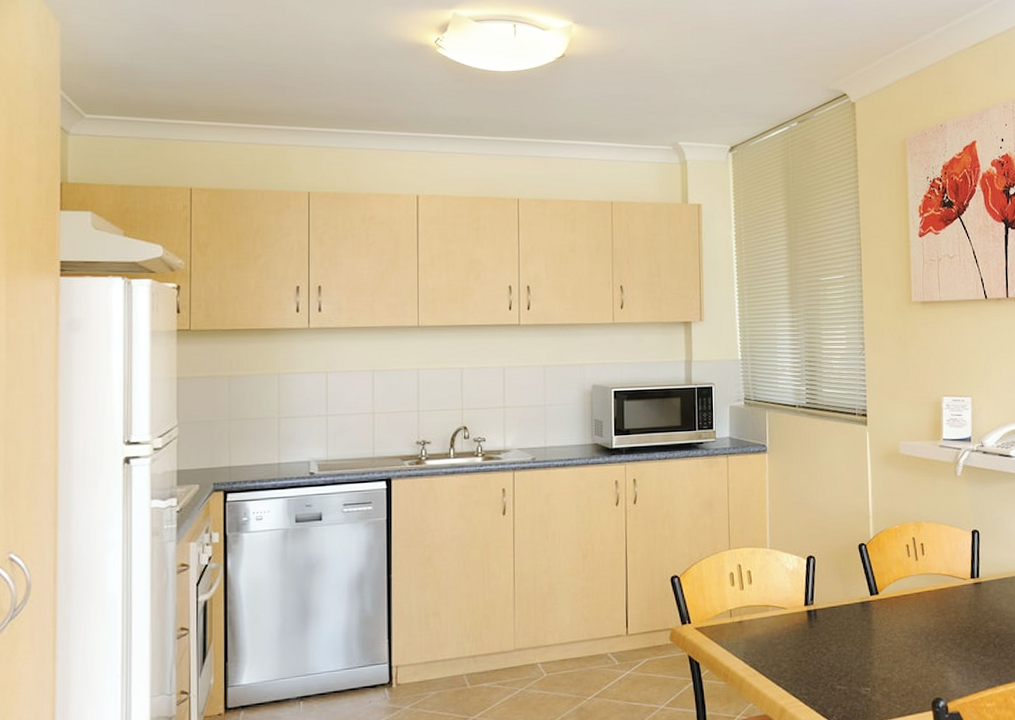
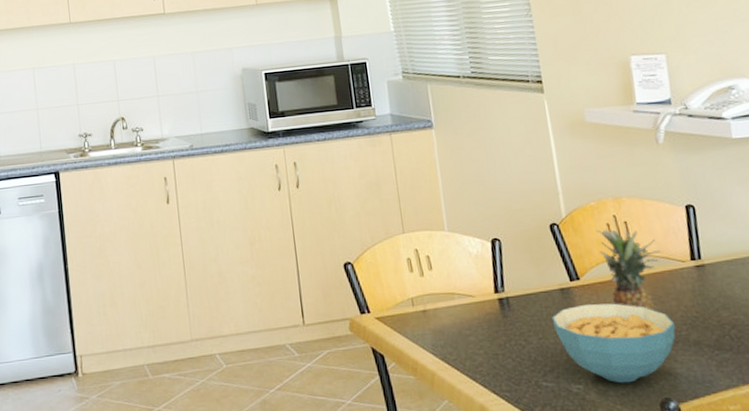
cereal bowl: none [851,615,952,686] -> present [551,303,676,383]
fruit: none [896,550,948,623] -> present [595,229,661,312]

